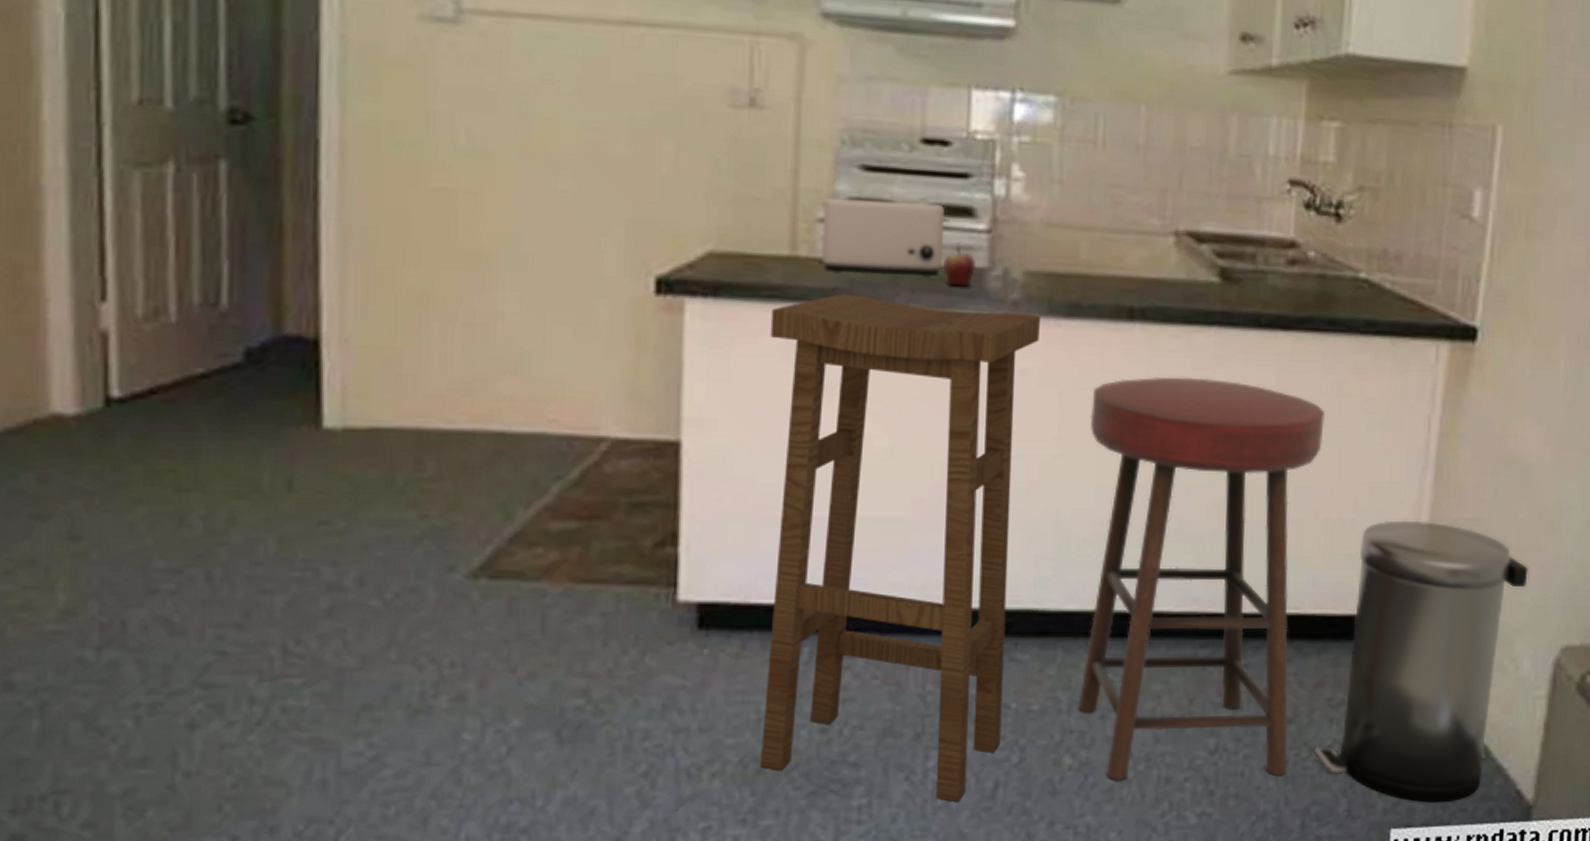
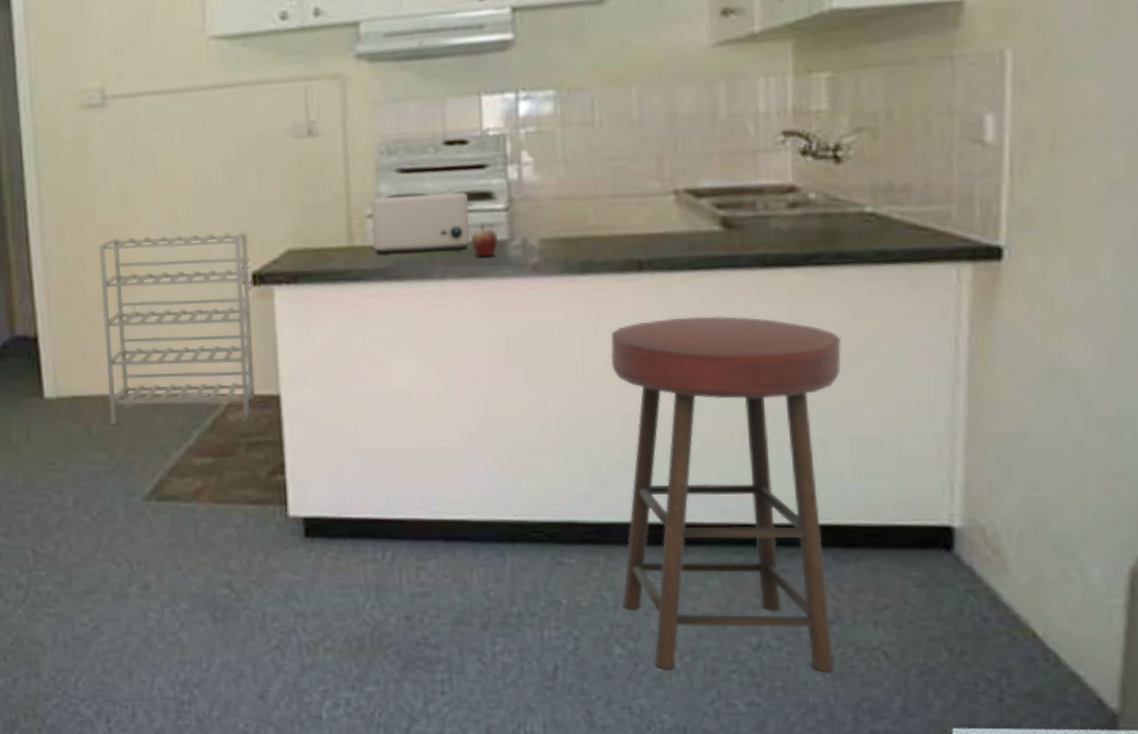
shoe rack: none [426,210,654,476] -> present [99,232,256,426]
bar stool: present [761,293,1042,803] -> none [338,271,559,681]
pedal bin: present [1313,520,1528,803] -> none [860,435,1088,705]

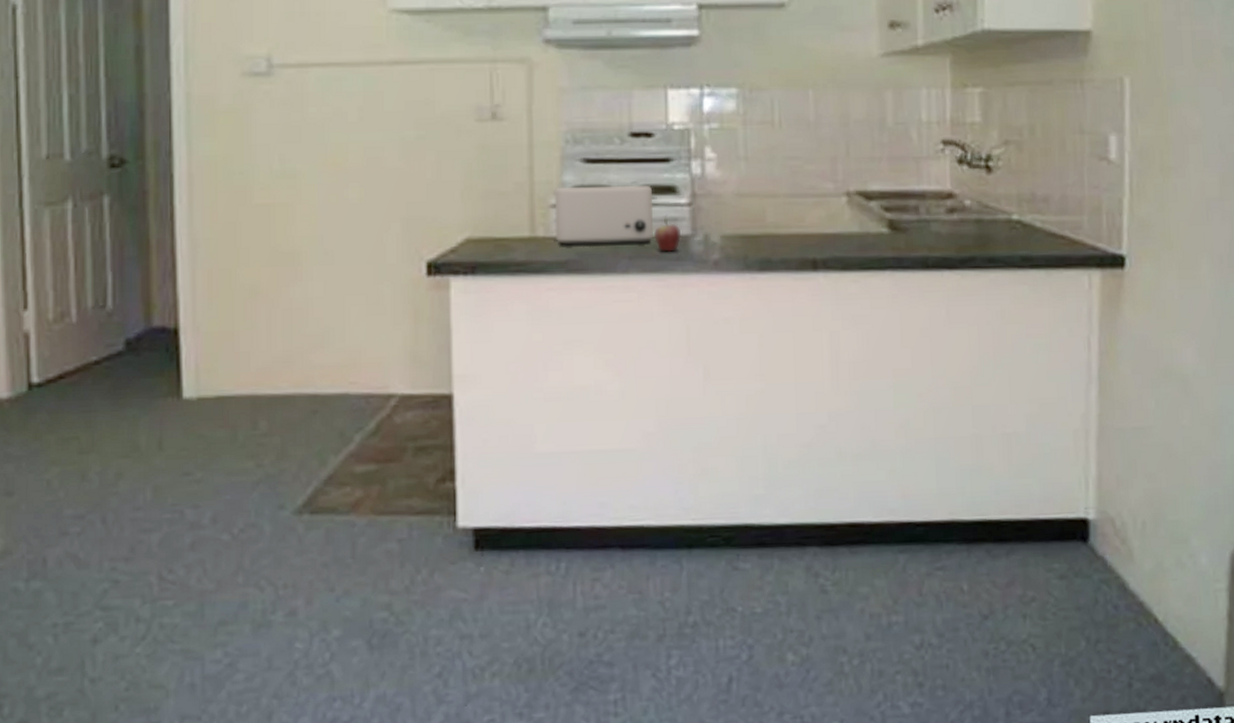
shoe rack: present [99,232,256,426] -> none [256,217,426,429]
bar stool: present [610,315,842,672] -> none [786,315,994,675]

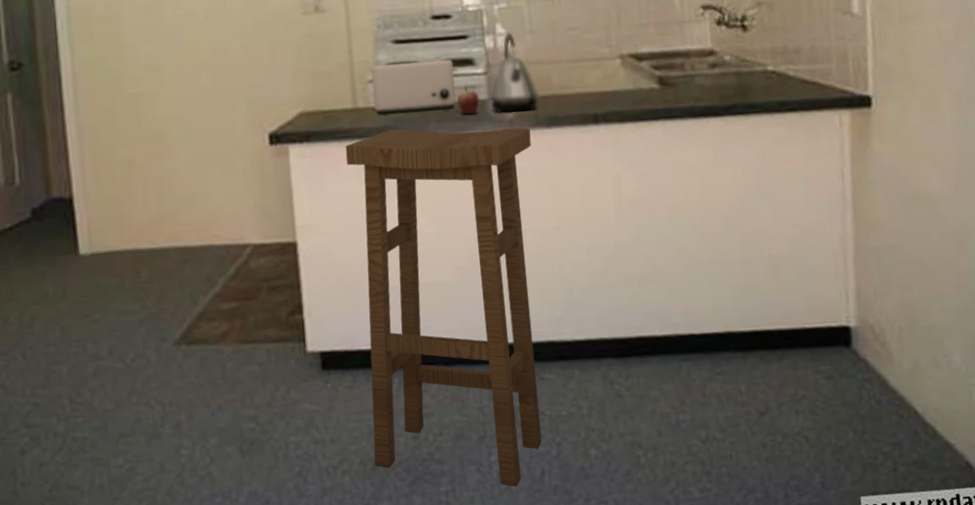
bar stool: none [518,264,739,696] -> present [345,127,542,487]
kettle: none [691,157,751,253] -> present [488,32,540,114]

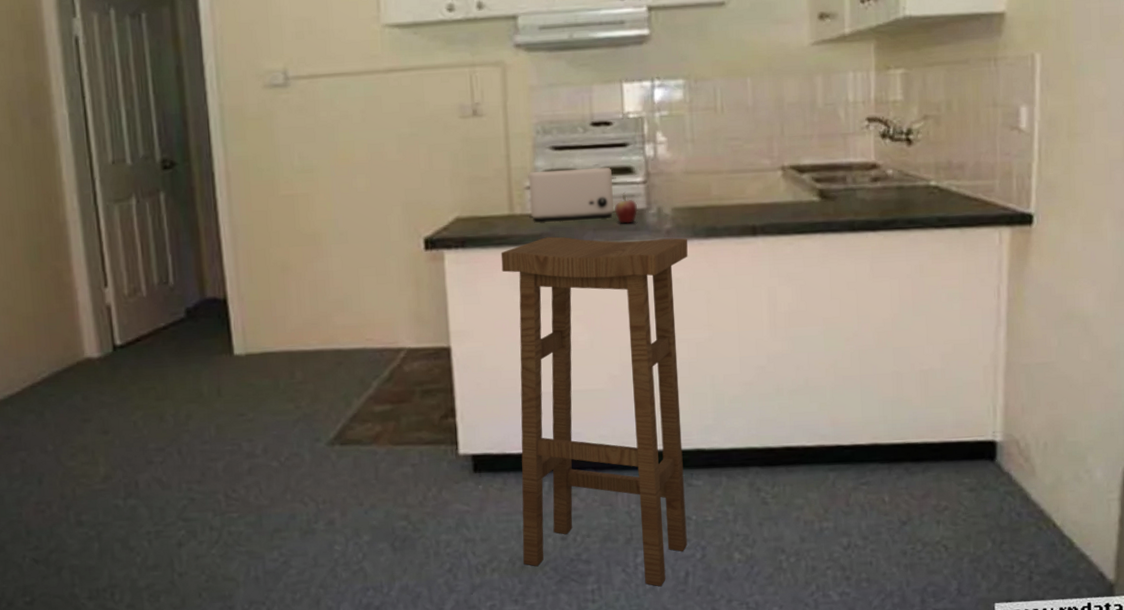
kettle: present [488,32,540,114] -> none [646,140,698,223]

